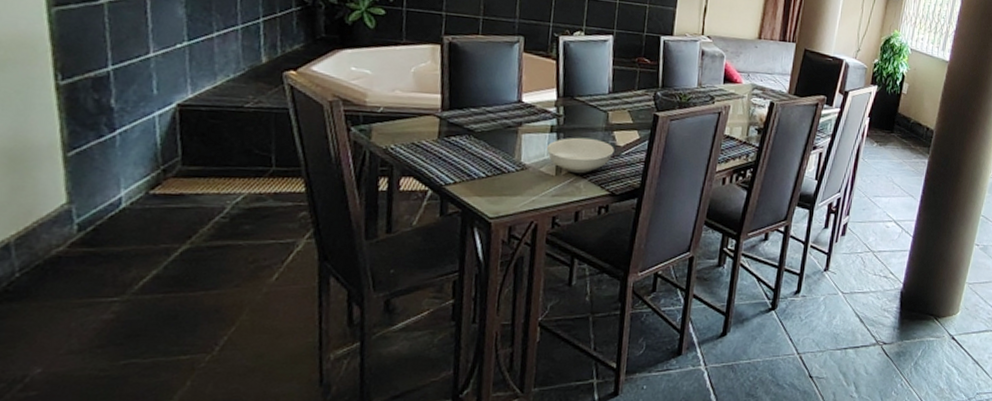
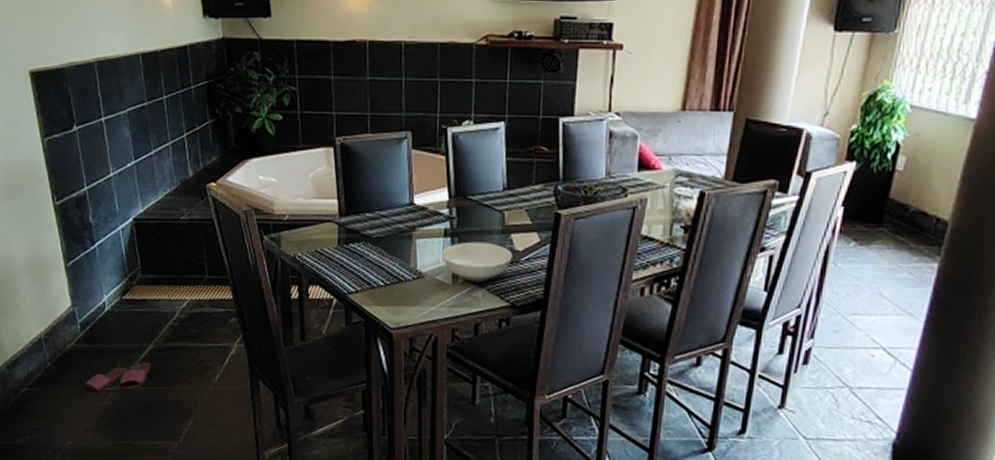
slippers: none [69,265,182,309] -> present [82,362,151,396]

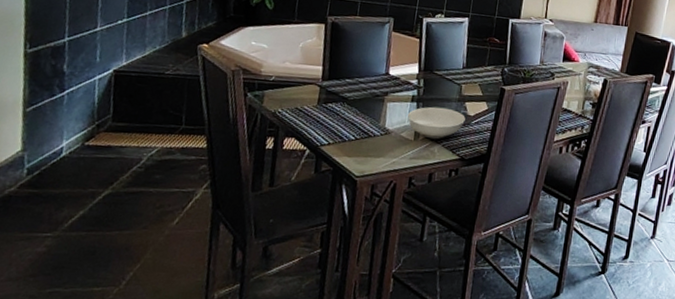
slippers: present [82,362,151,396] -> none [13,207,104,242]

